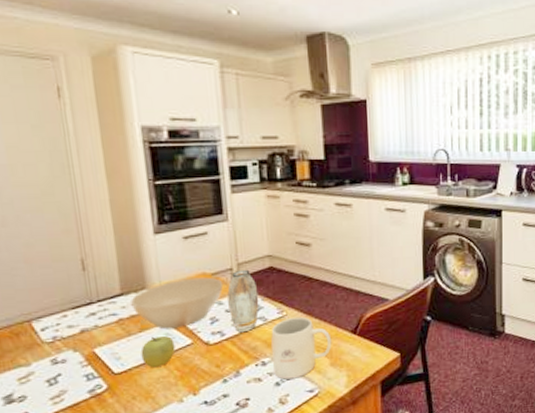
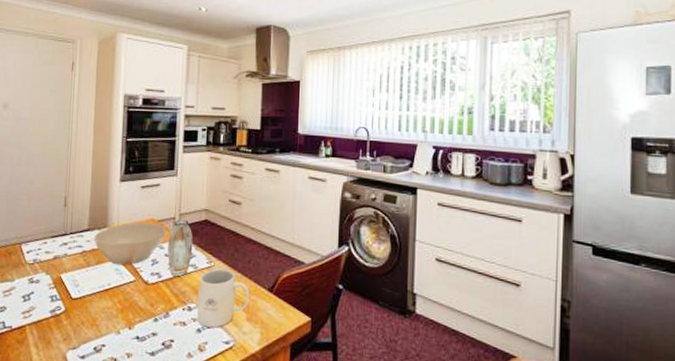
fruit: present [140,336,176,368] -> none [94,269,121,299]

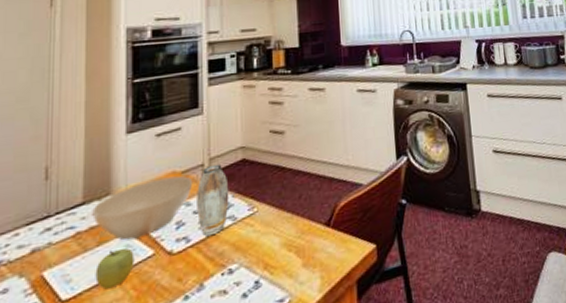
fruit: none [94,269,121,299] -> present [95,248,134,290]
mug: present [197,268,250,328] -> none [239,211,305,289]

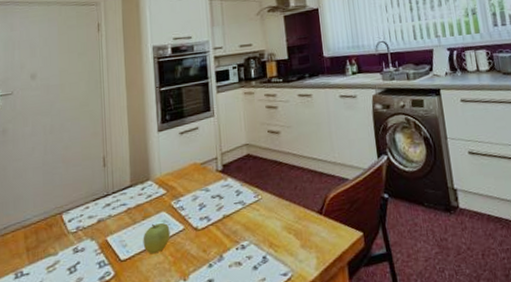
bowl: present [92,175,193,240] -> none [138,166,210,217]
vase: present [197,164,229,237] -> none [213,158,239,217]

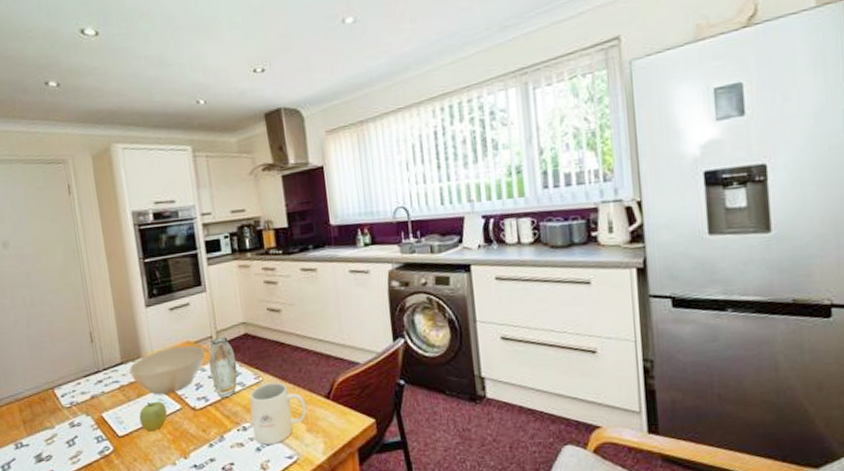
bowl: none [138,166,210,217] -> present [129,345,206,395]
vase: none [213,158,239,217] -> present [209,337,237,398]
mug: none [248,199,302,263] -> present [249,382,307,445]

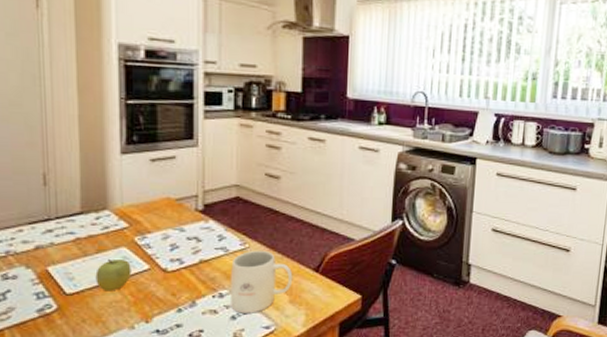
bowl: present [129,345,206,395] -> none [90,201,187,253]
vase: present [209,337,237,398] -> none [190,197,222,262]

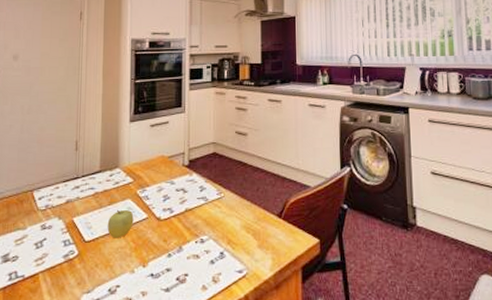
mug: present [229,250,293,313] -> none [209,198,260,258]

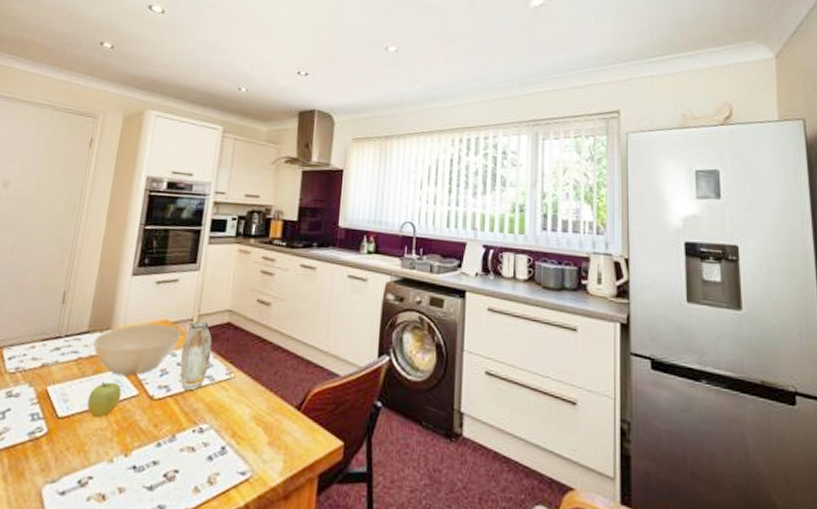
bowl: none [106,159,176,204] -> present [93,323,182,376]
vase: none [179,154,203,211] -> present [180,321,212,391]

